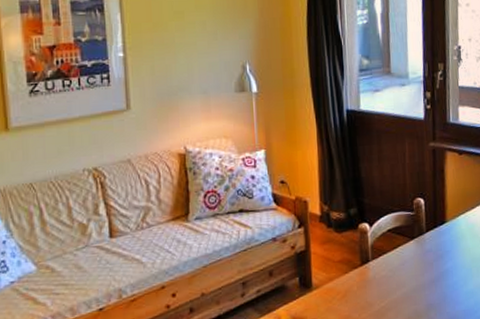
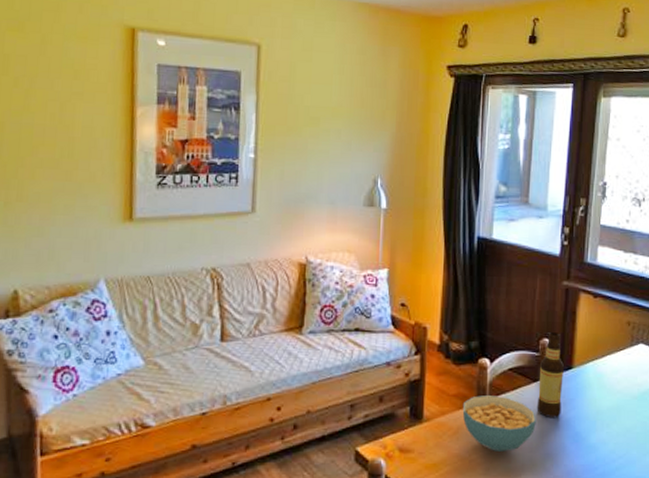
cereal bowl: none [348,256,418,309] -> present [462,395,536,451]
bottle: none [416,190,440,271] -> present [537,331,564,417]

